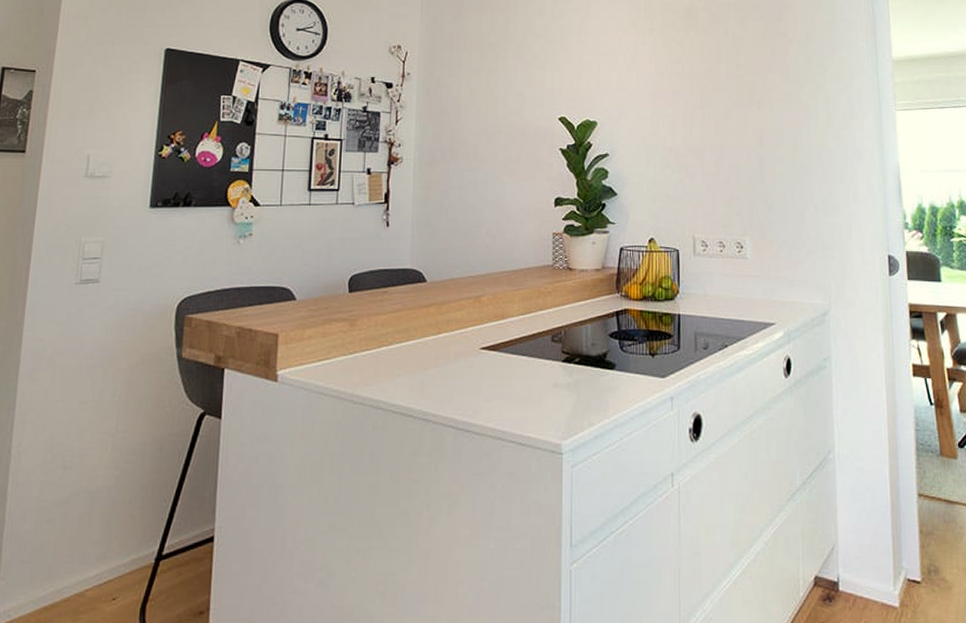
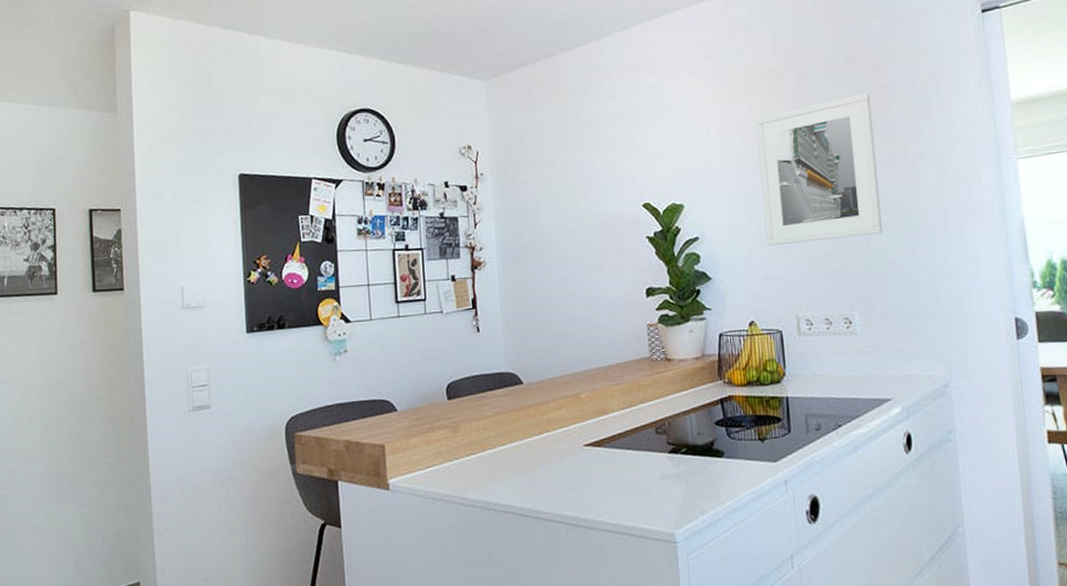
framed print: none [669,37,776,169] -> present [755,93,883,247]

